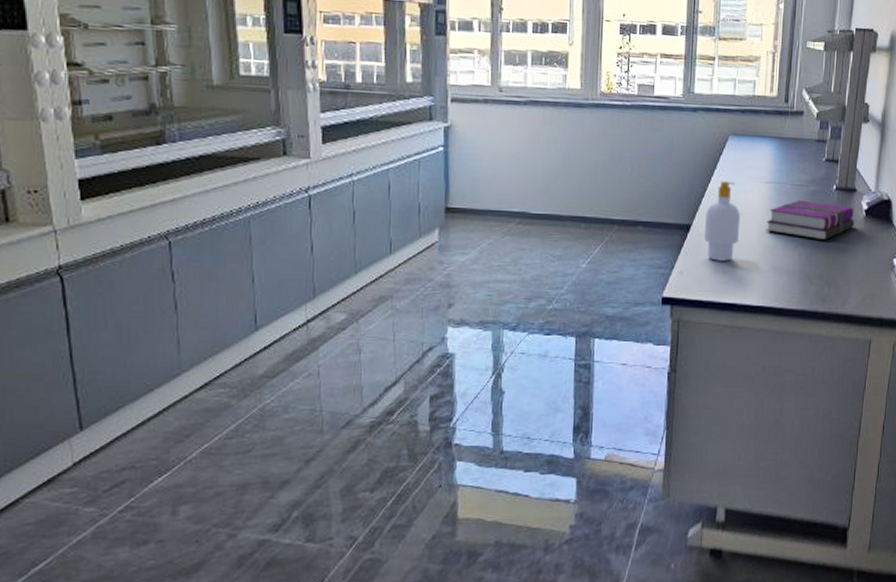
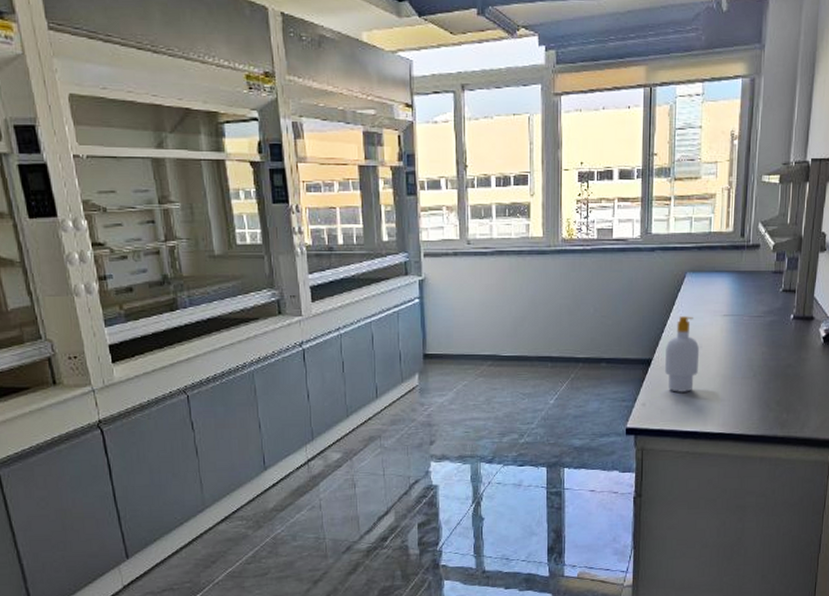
notebook: present [766,200,855,241] -> none [724,330,813,369]

